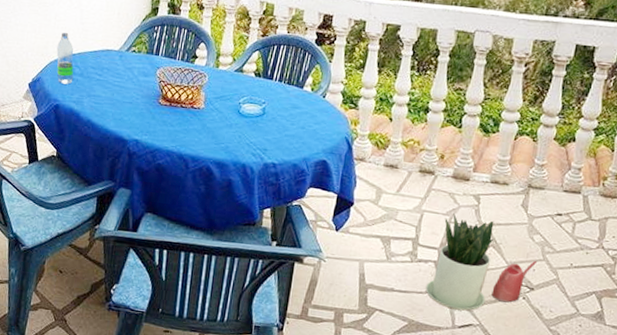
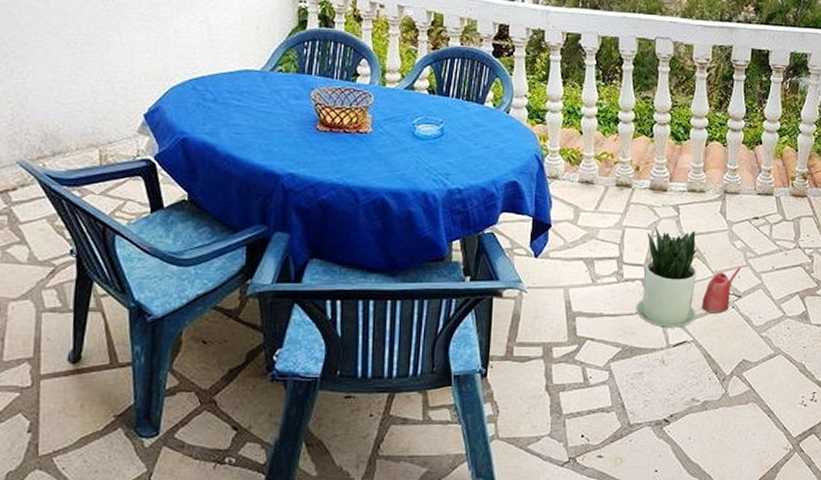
bottle: present [56,33,74,85] -> none [179,52,205,113]

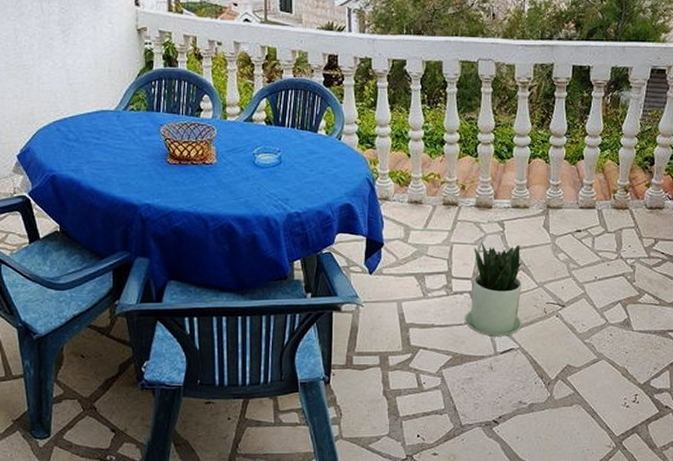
watering can: present [702,267,740,314] -> none [527,278,564,323]

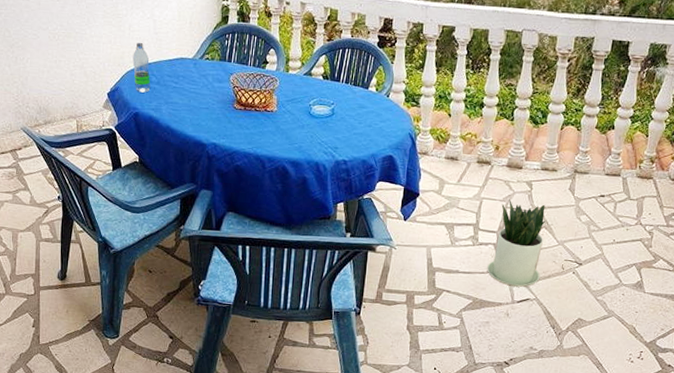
bottle: none [44,96,68,152] -> present [132,43,151,93]

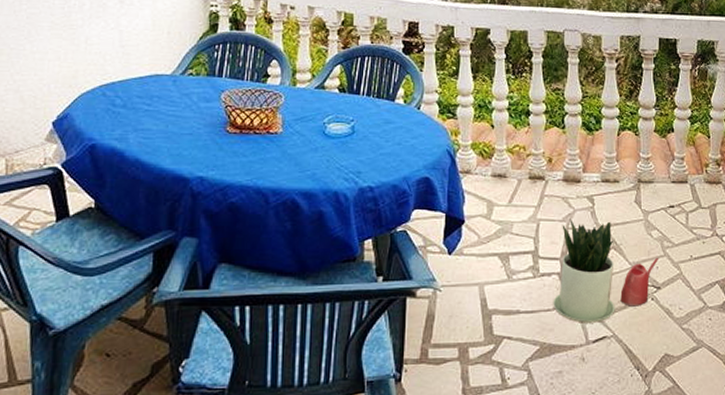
bottle: present [132,43,151,93] -> none [89,58,114,119]
watering can: none [545,238,584,278] -> present [620,257,658,307]

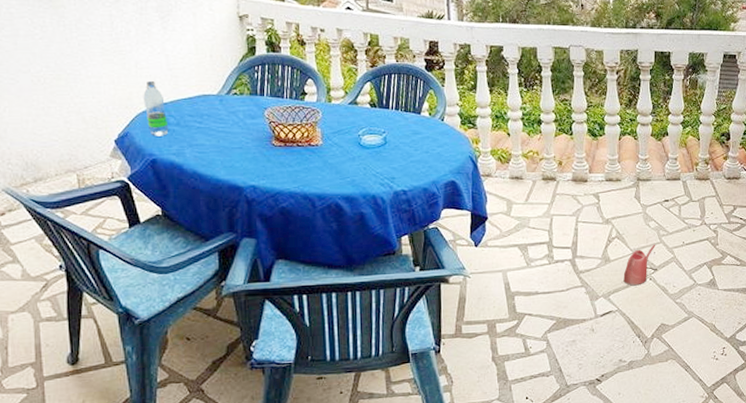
bottle: none [89,58,114,119] -> present [143,81,169,136]
planter: present [553,219,615,323] -> none [566,213,619,301]

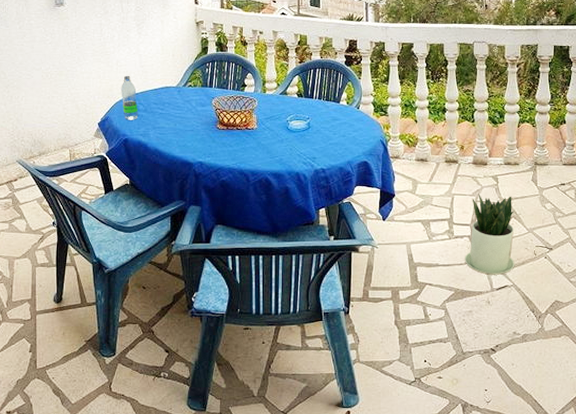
planter: none [566,213,619,301] -> present [465,194,515,275]
watering can: present [623,244,655,286] -> none [519,225,551,263]

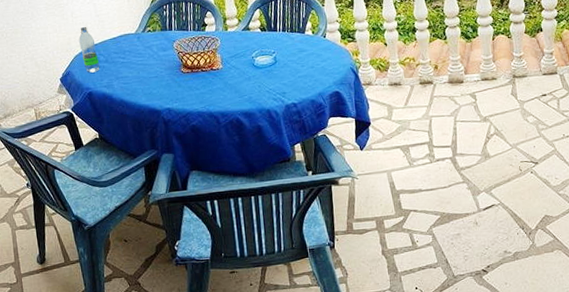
planter: present [465,194,515,275] -> none [448,112,501,196]

